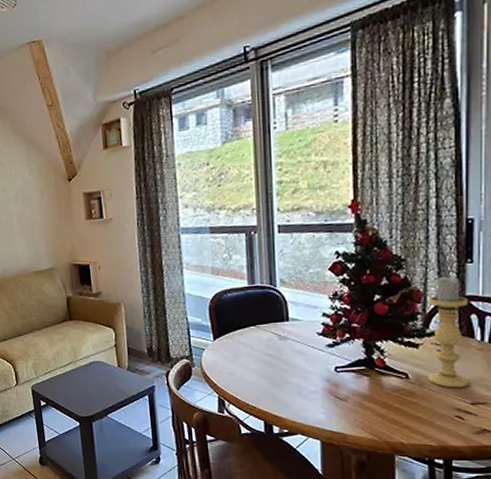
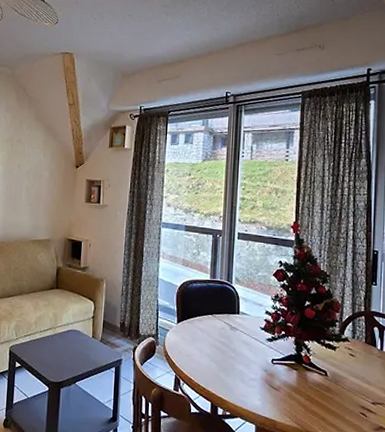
candle holder: present [427,275,469,388] -> none [341,293,372,389]

